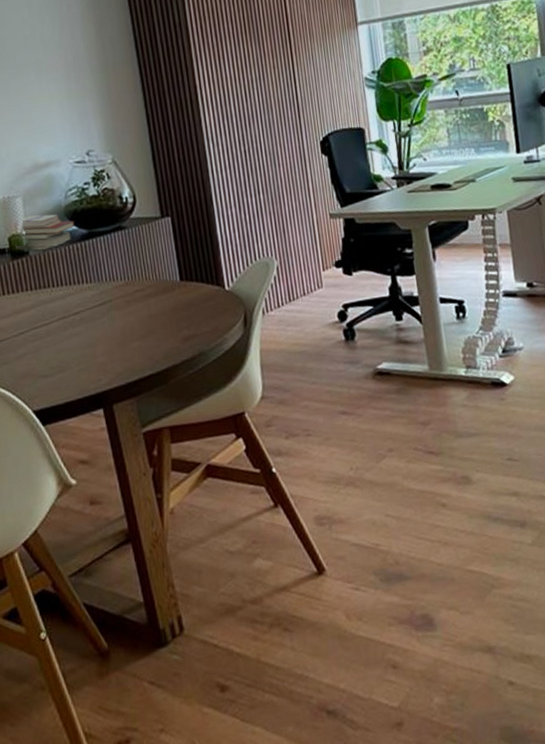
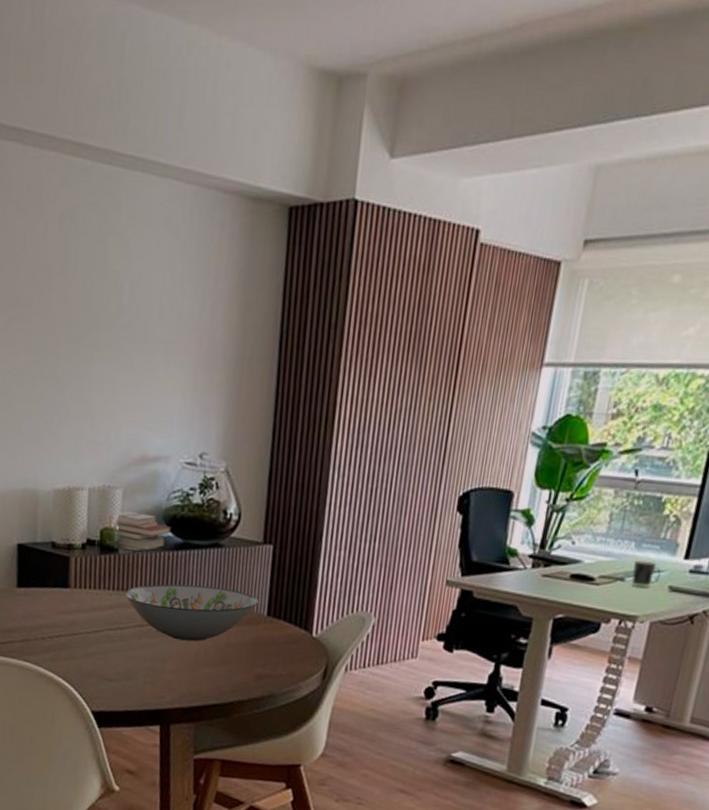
decorative bowl: none [43,264,169,323] -> present [124,584,258,642]
mug: none [478,161,503,185] -> present [631,560,661,588]

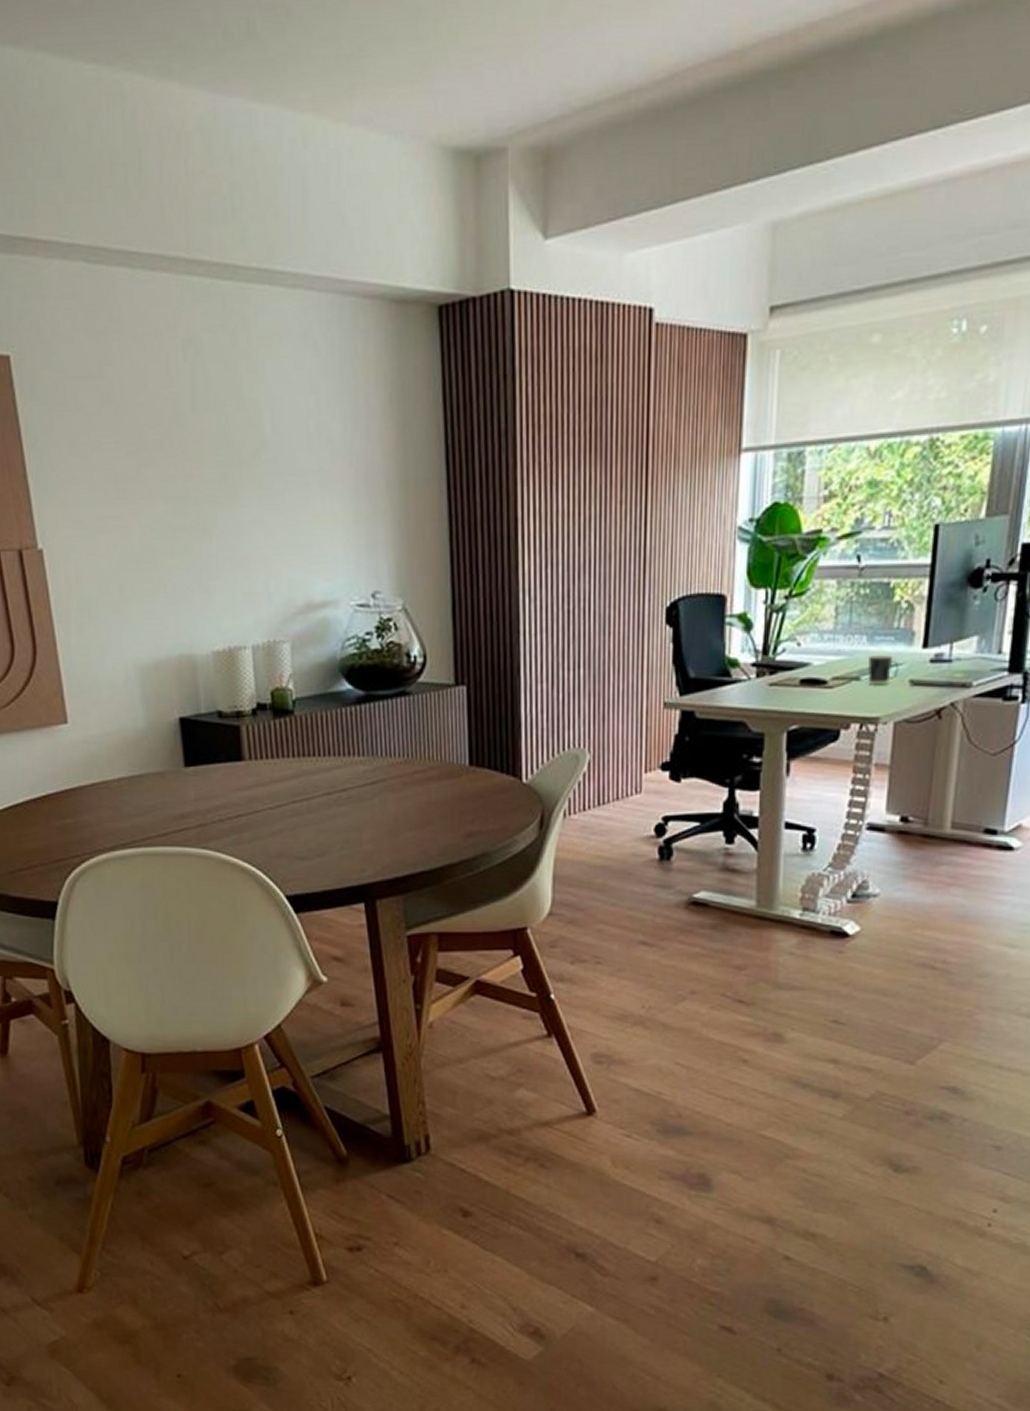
books: present [106,510,171,552] -> none [279,666,350,711]
decorative bowl: present [124,584,258,642] -> none [307,740,457,804]

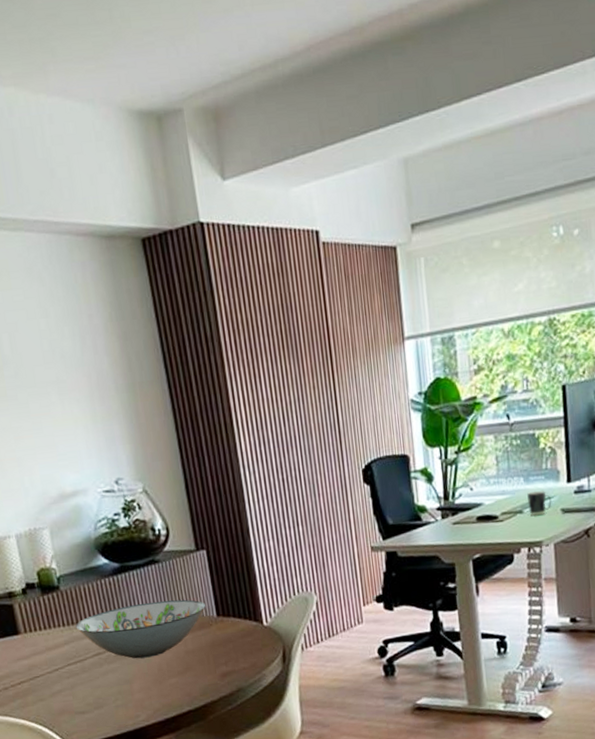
decorative bowl: none [307,740,457,804] -> present [75,599,205,659]

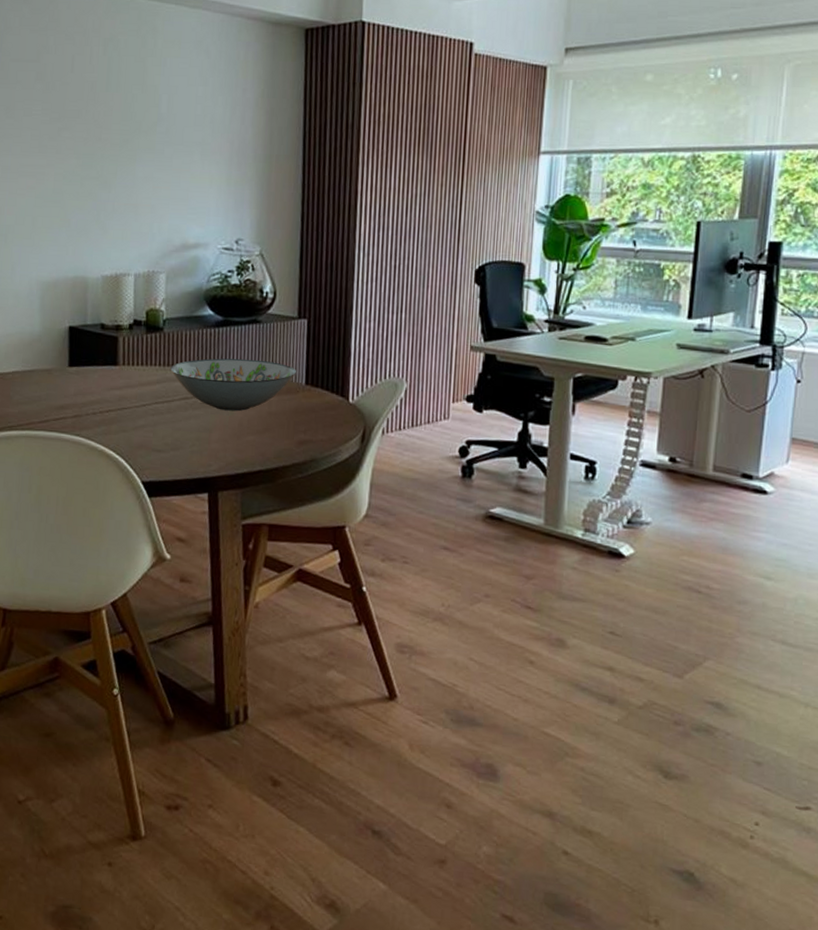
mug: present [527,491,552,516] -> none [641,321,668,346]

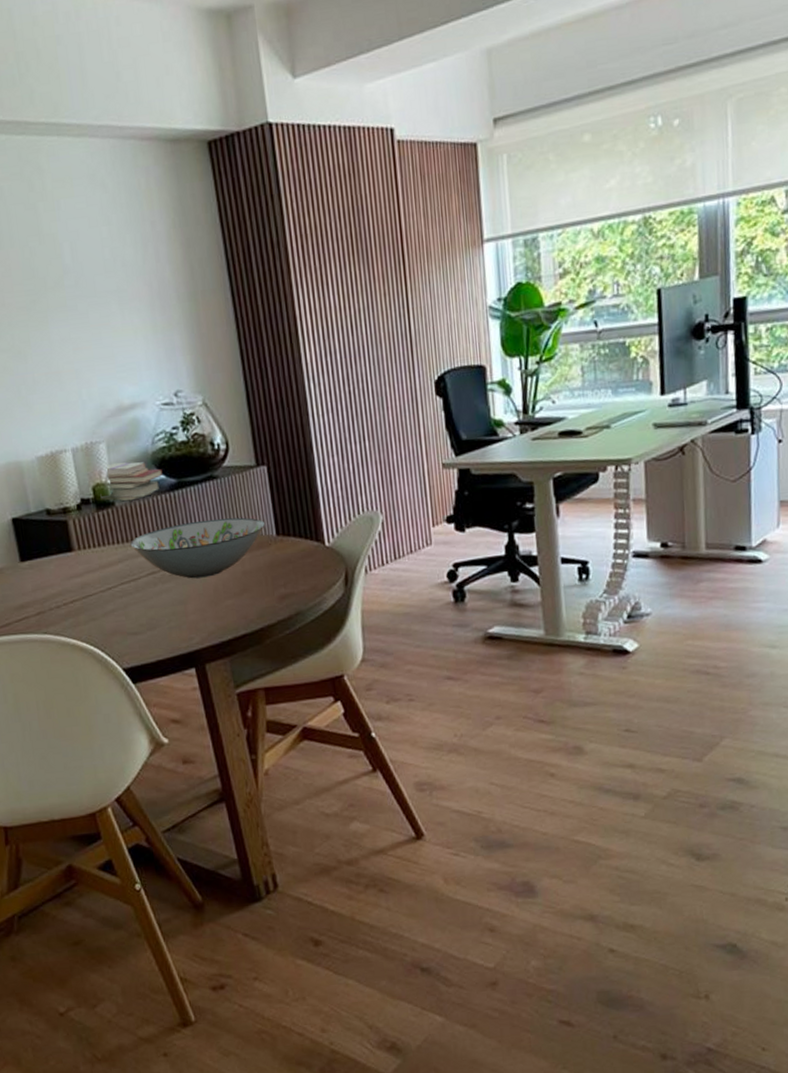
books: none [152,292,212,330] -> present [100,462,163,501]

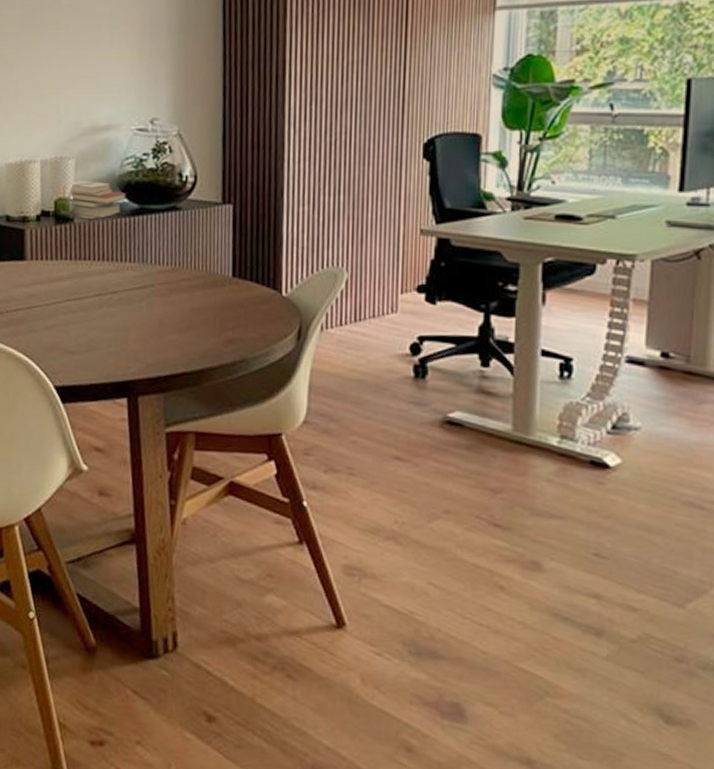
decorative bowl: present [130,517,265,579] -> none [82,249,222,308]

